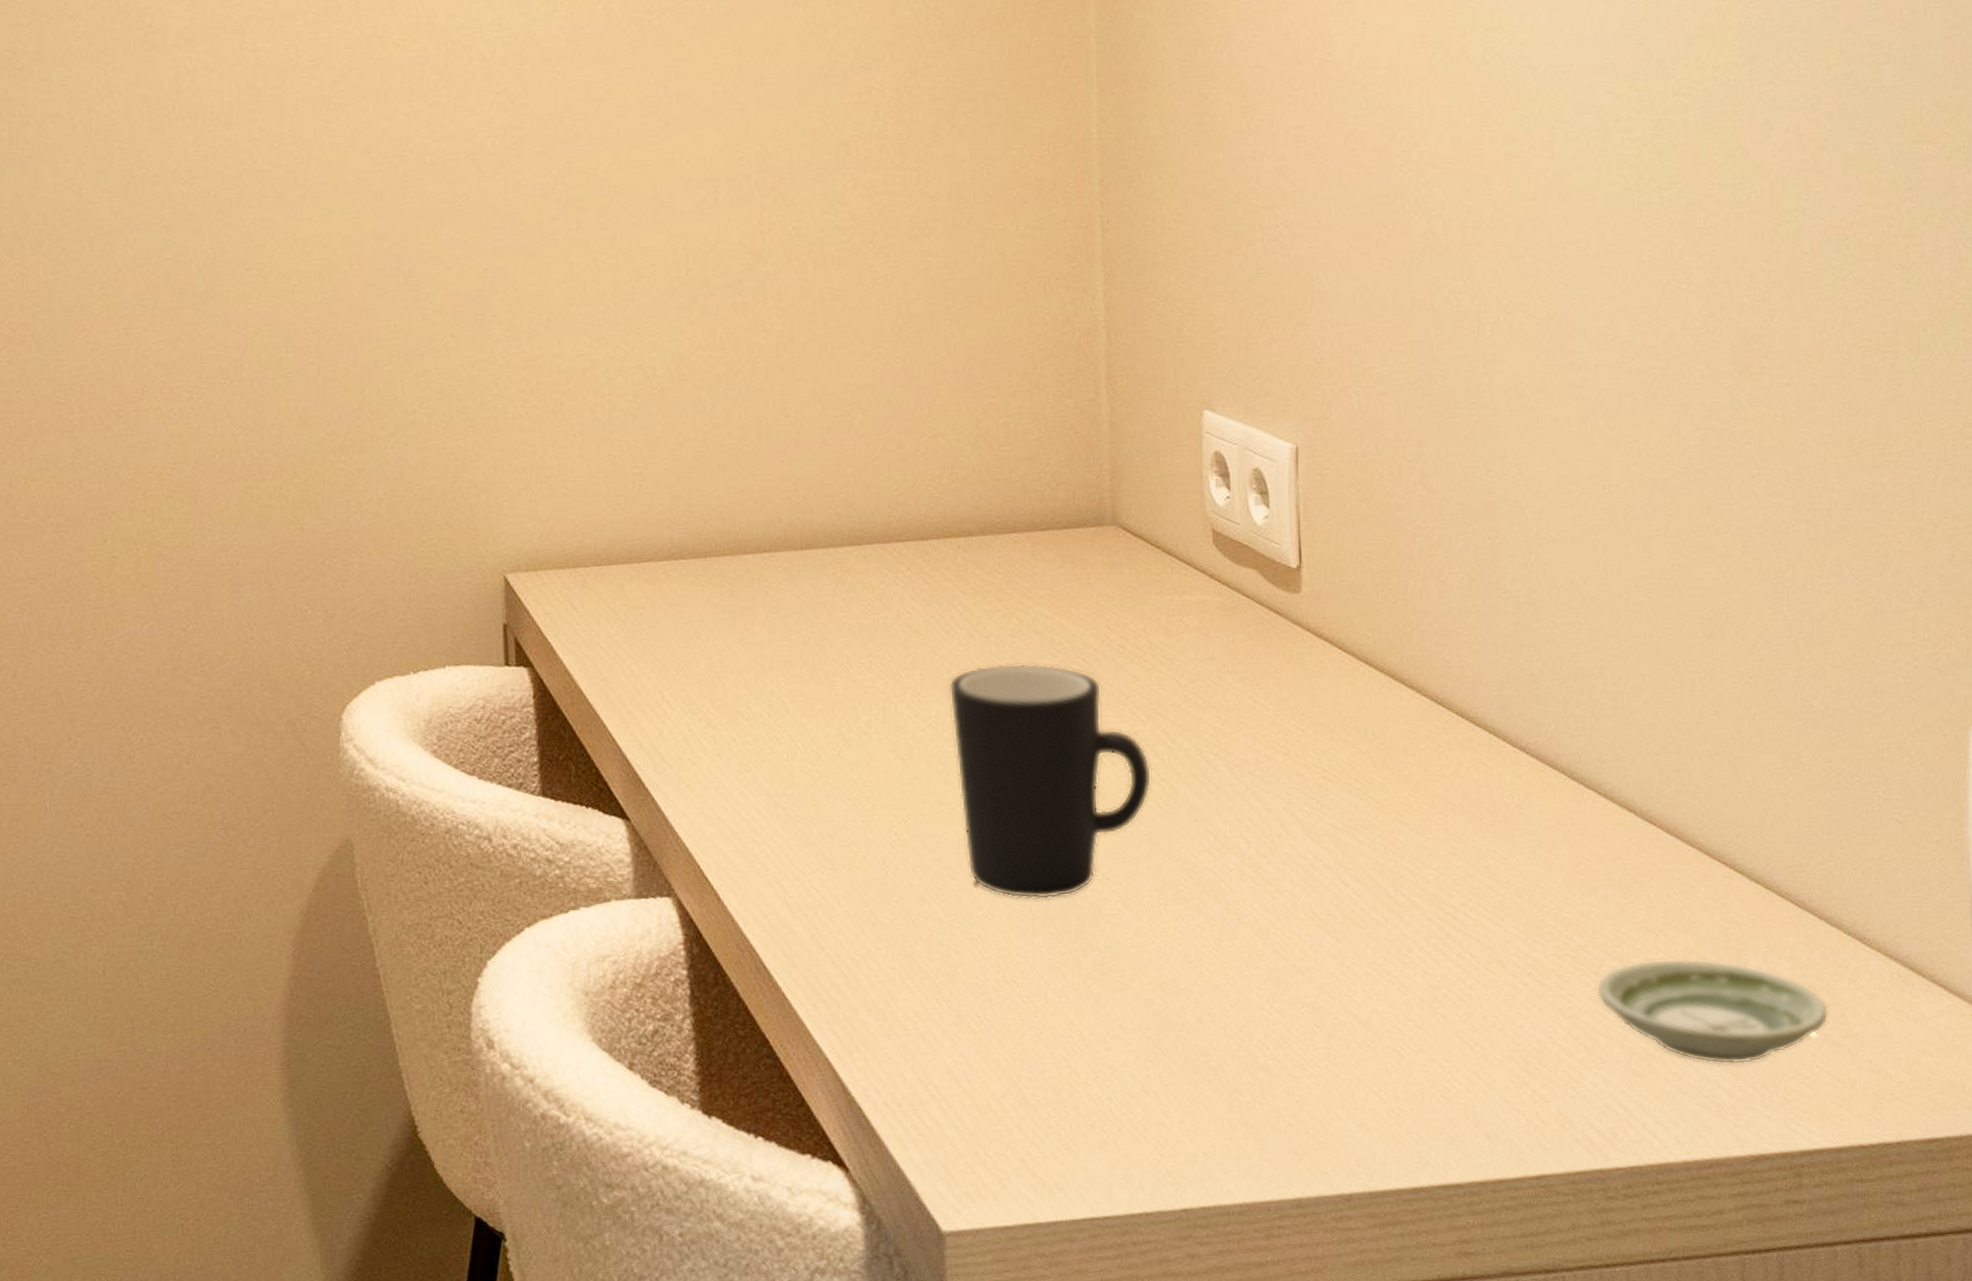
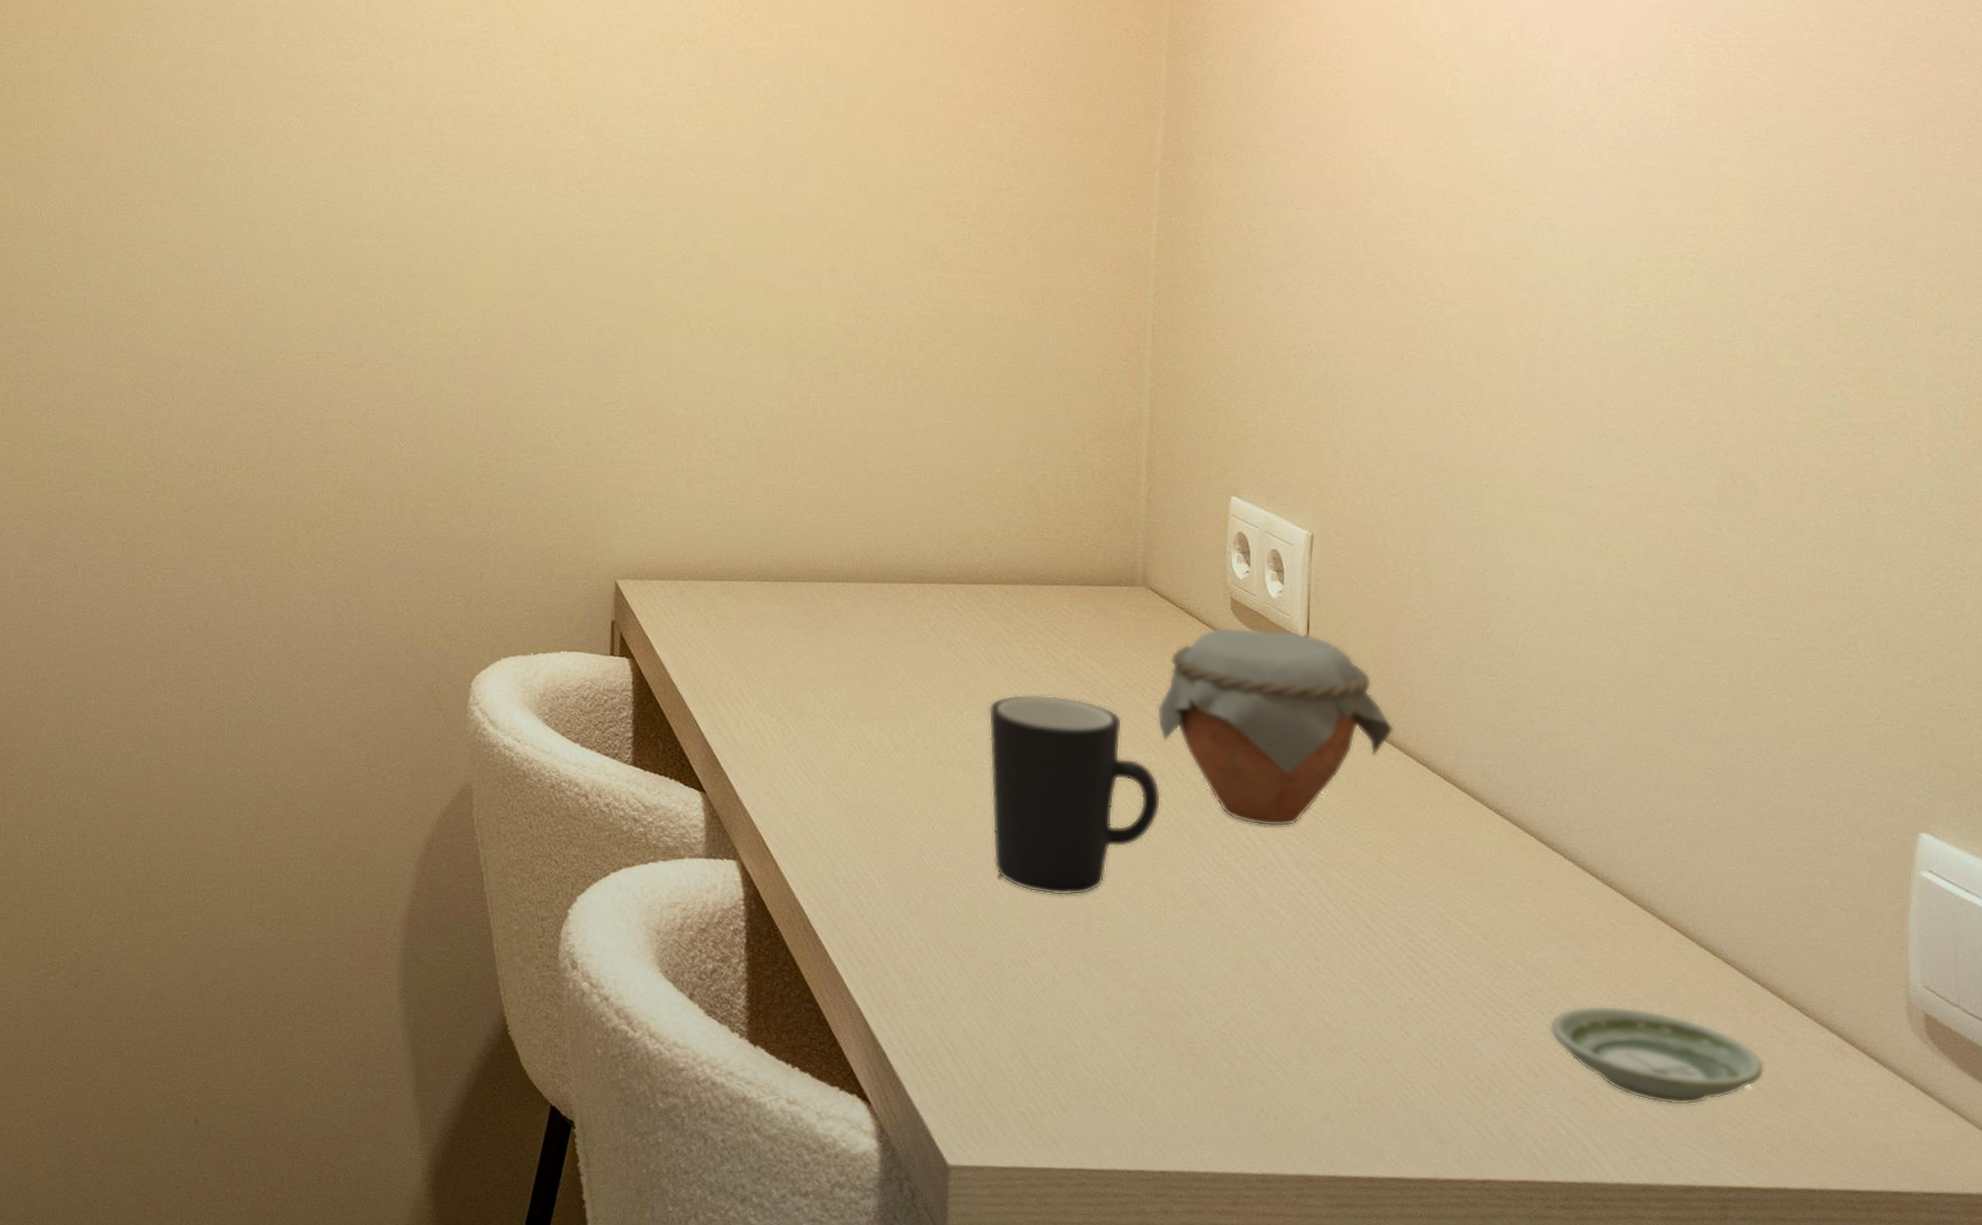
jar: none [1138,561,1402,793] -> present [1156,627,1393,827]

